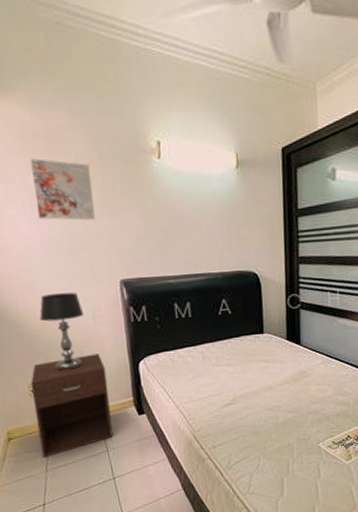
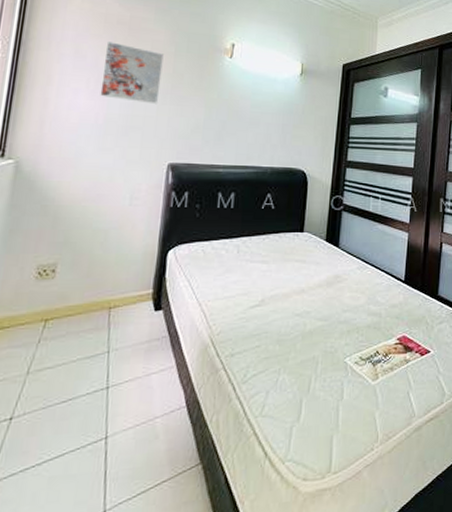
nightstand: present [31,353,114,457] -> none [28,237,130,355]
table lamp: present [39,292,85,371] -> none [73,170,122,252]

